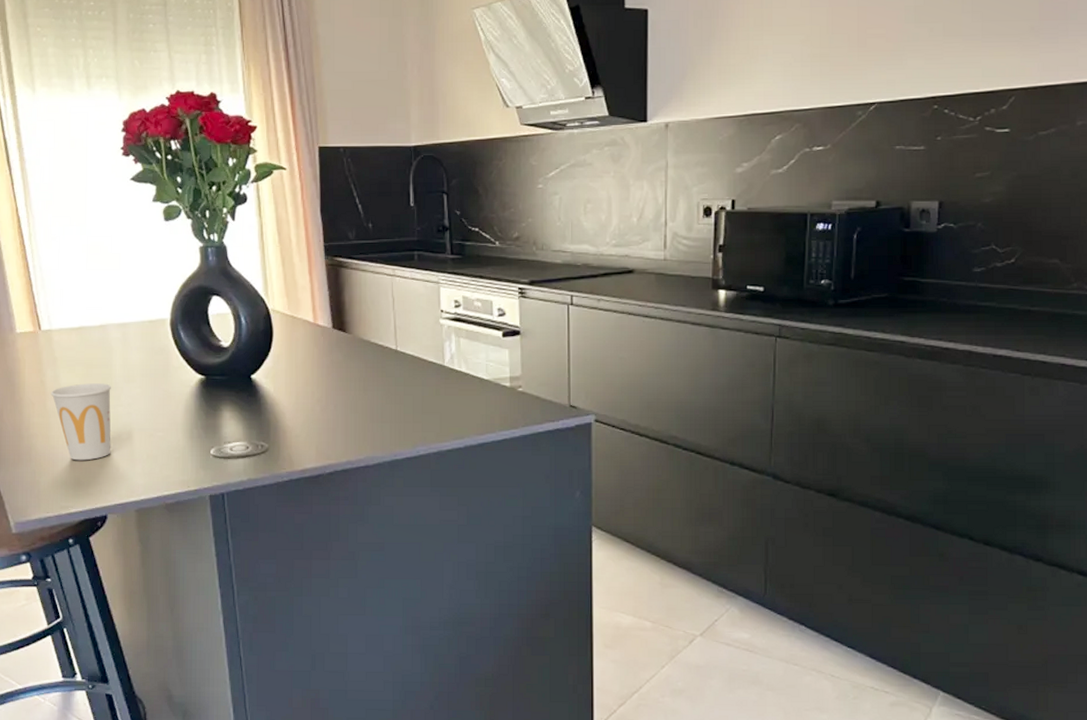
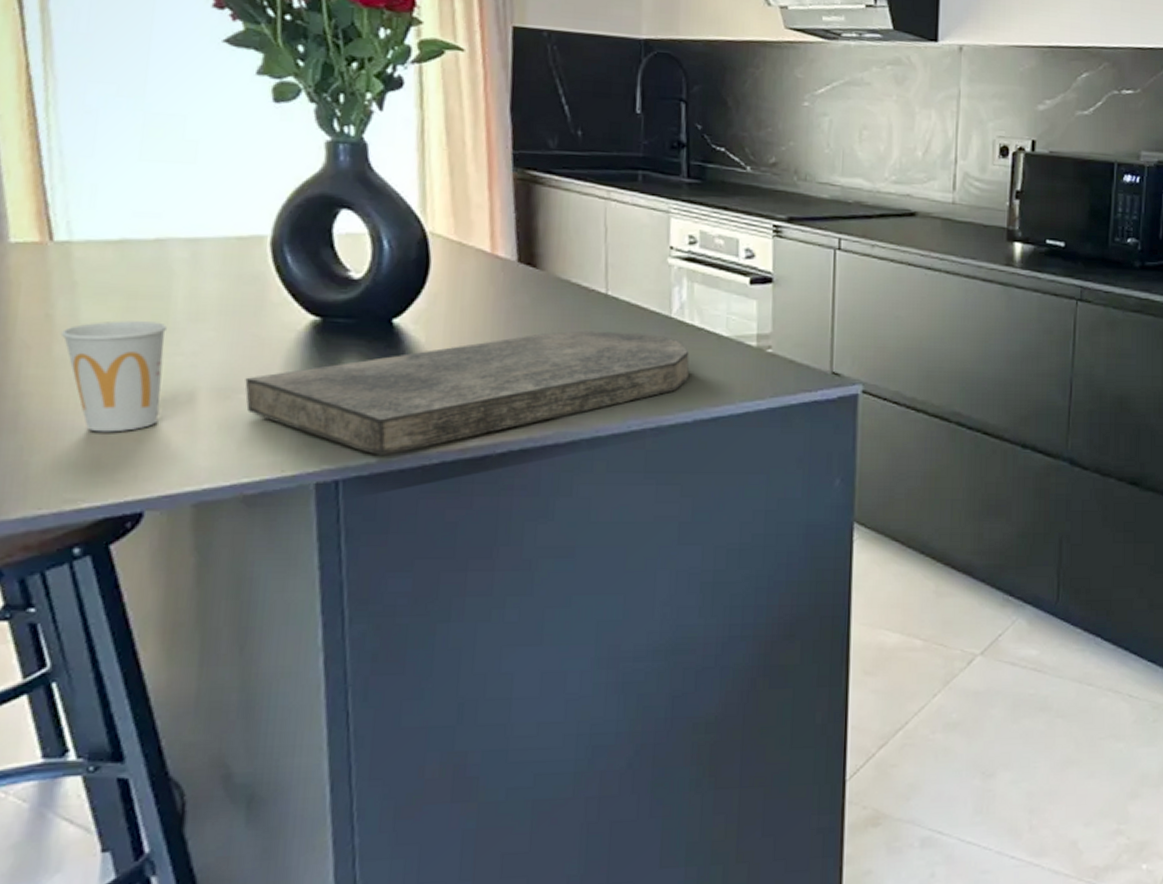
cutting board: none [161,379,459,476] -> present [245,331,690,457]

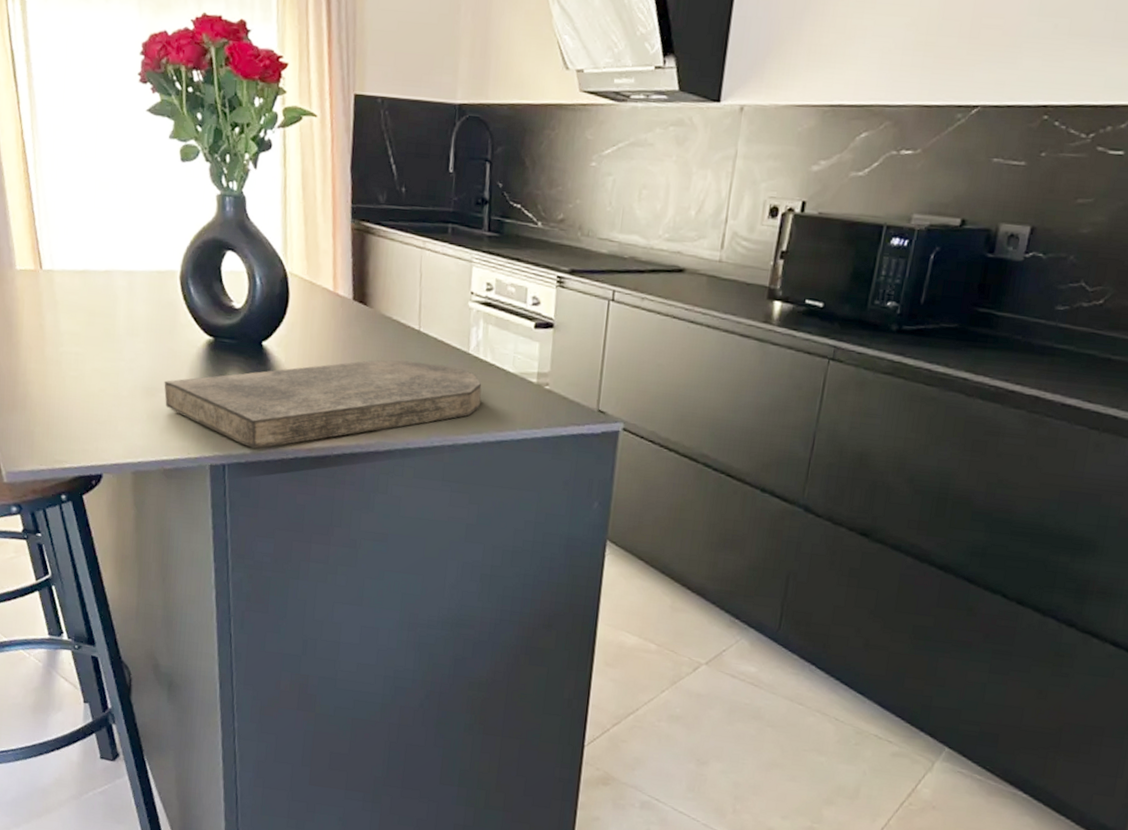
cup: present [60,320,167,433] -> none [49,332,114,415]

